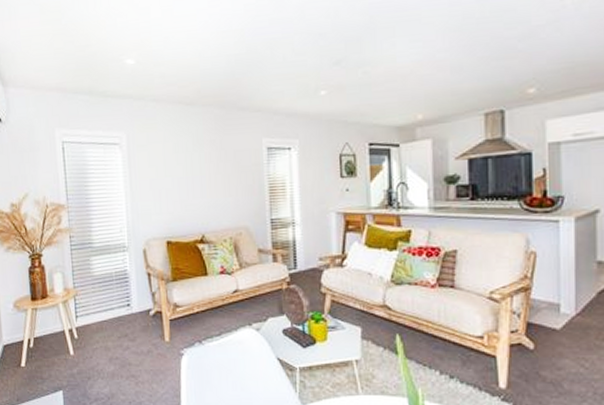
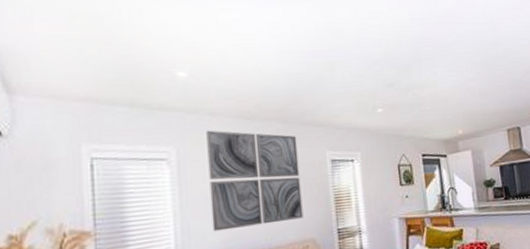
wall art: none [151,116,238,213] -> present [206,130,304,232]

